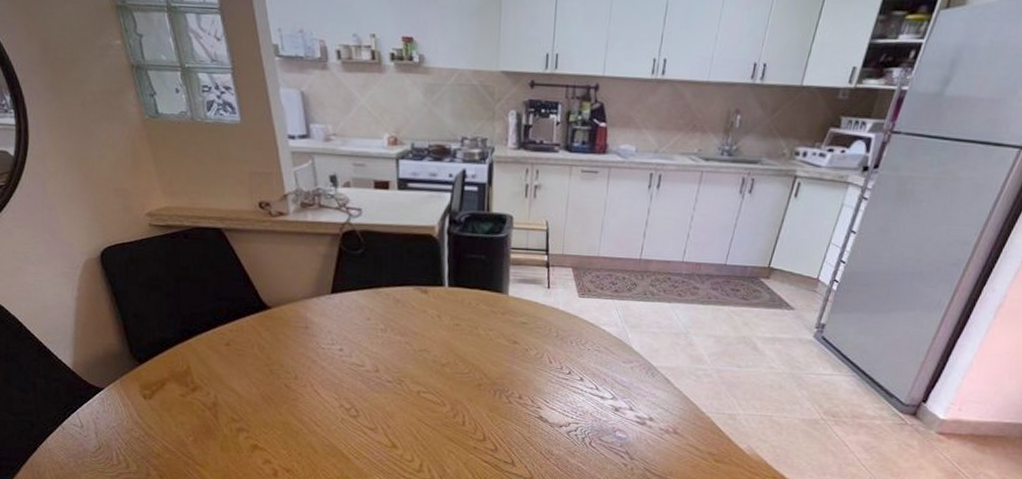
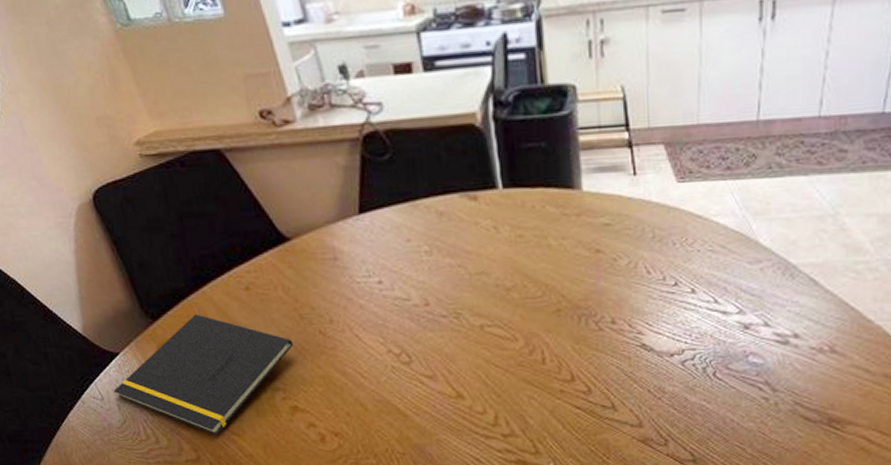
notepad: none [93,361,261,465] -> present [113,314,294,435]

